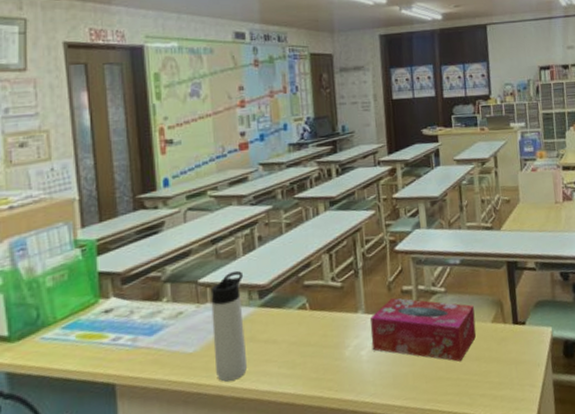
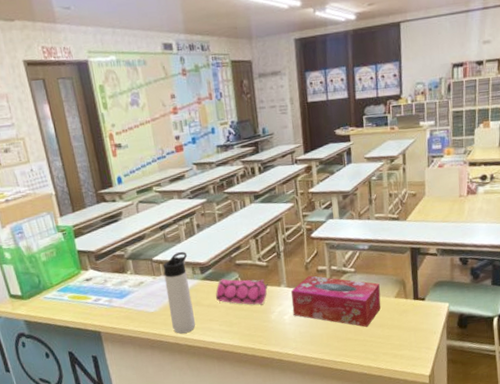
pencil case: none [275,304,343,338] -> present [215,278,268,305]

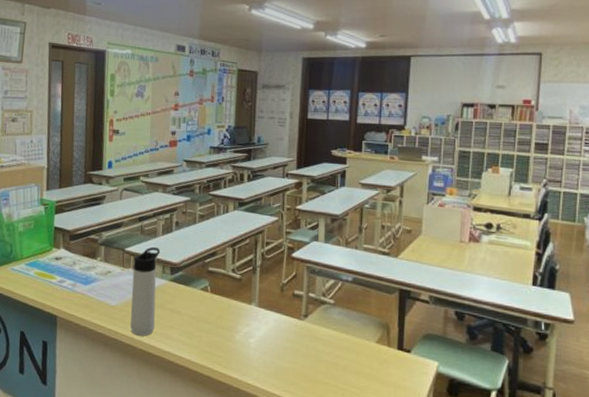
pencil case: present [215,278,268,305] -> none [180,284,238,321]
tissue box: present [290,275,381,327] -> none [260,299,360,371]

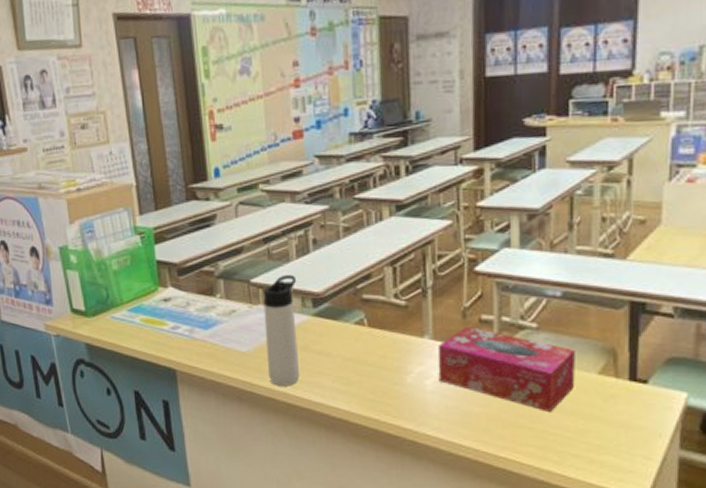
tissue box: none [260,299,360,371] -> present [437,327,575,412]

